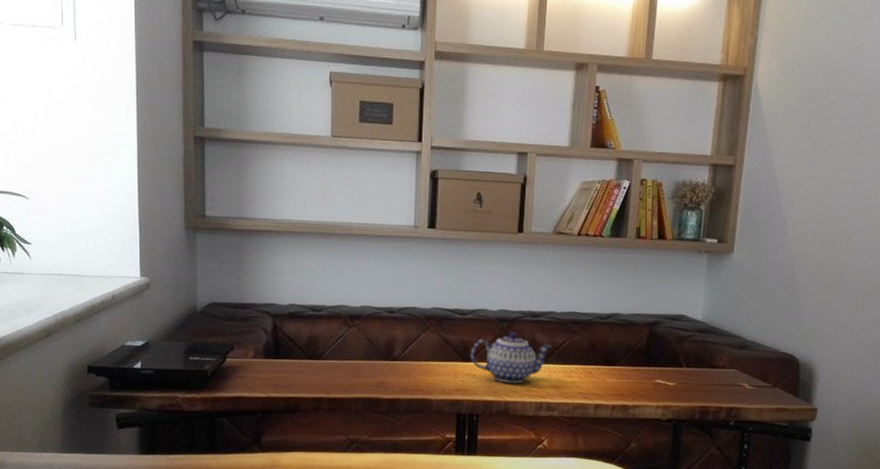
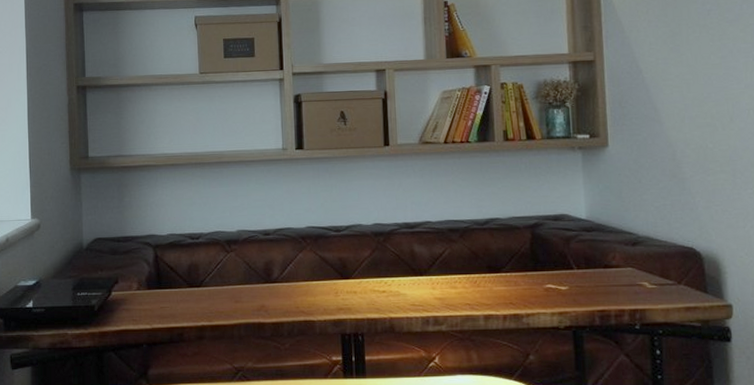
teapot: present [471,331,551,384] -> none [349,244,431,299]

